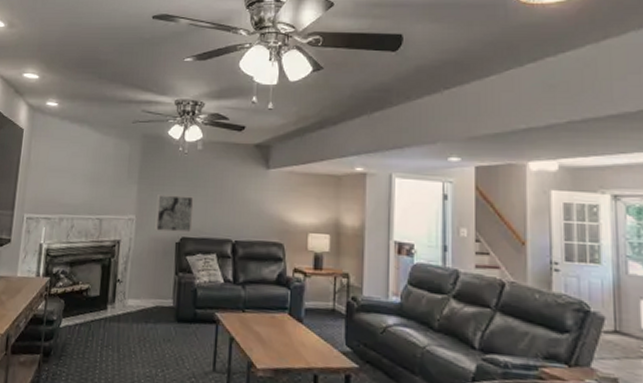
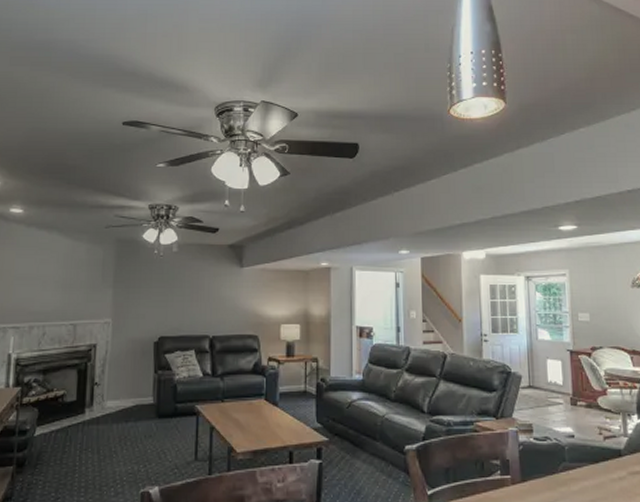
wall art: present [155,194,194,233] -> none [132,297,171,333]

